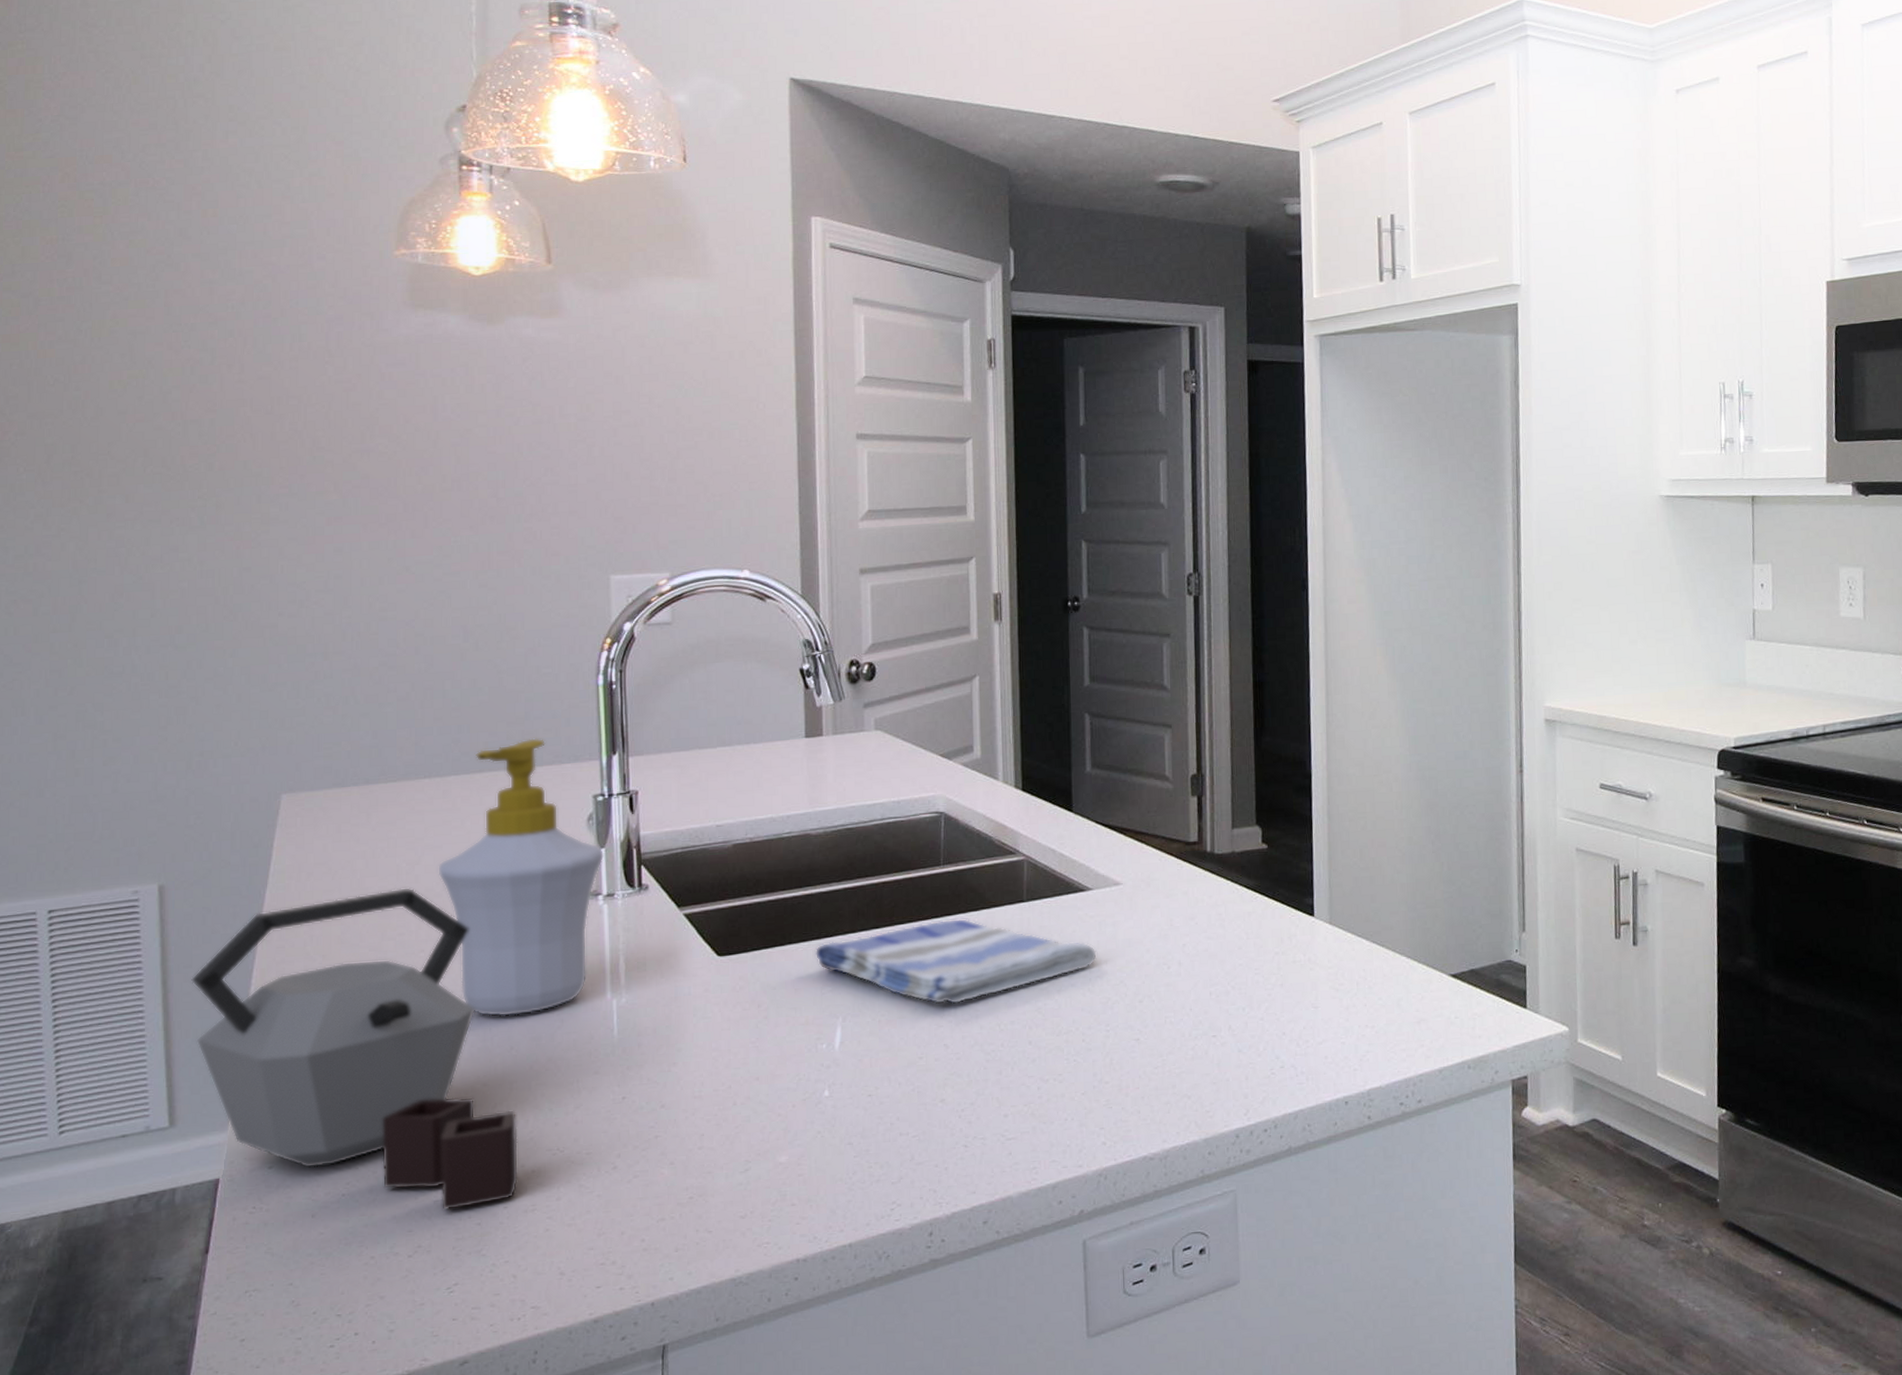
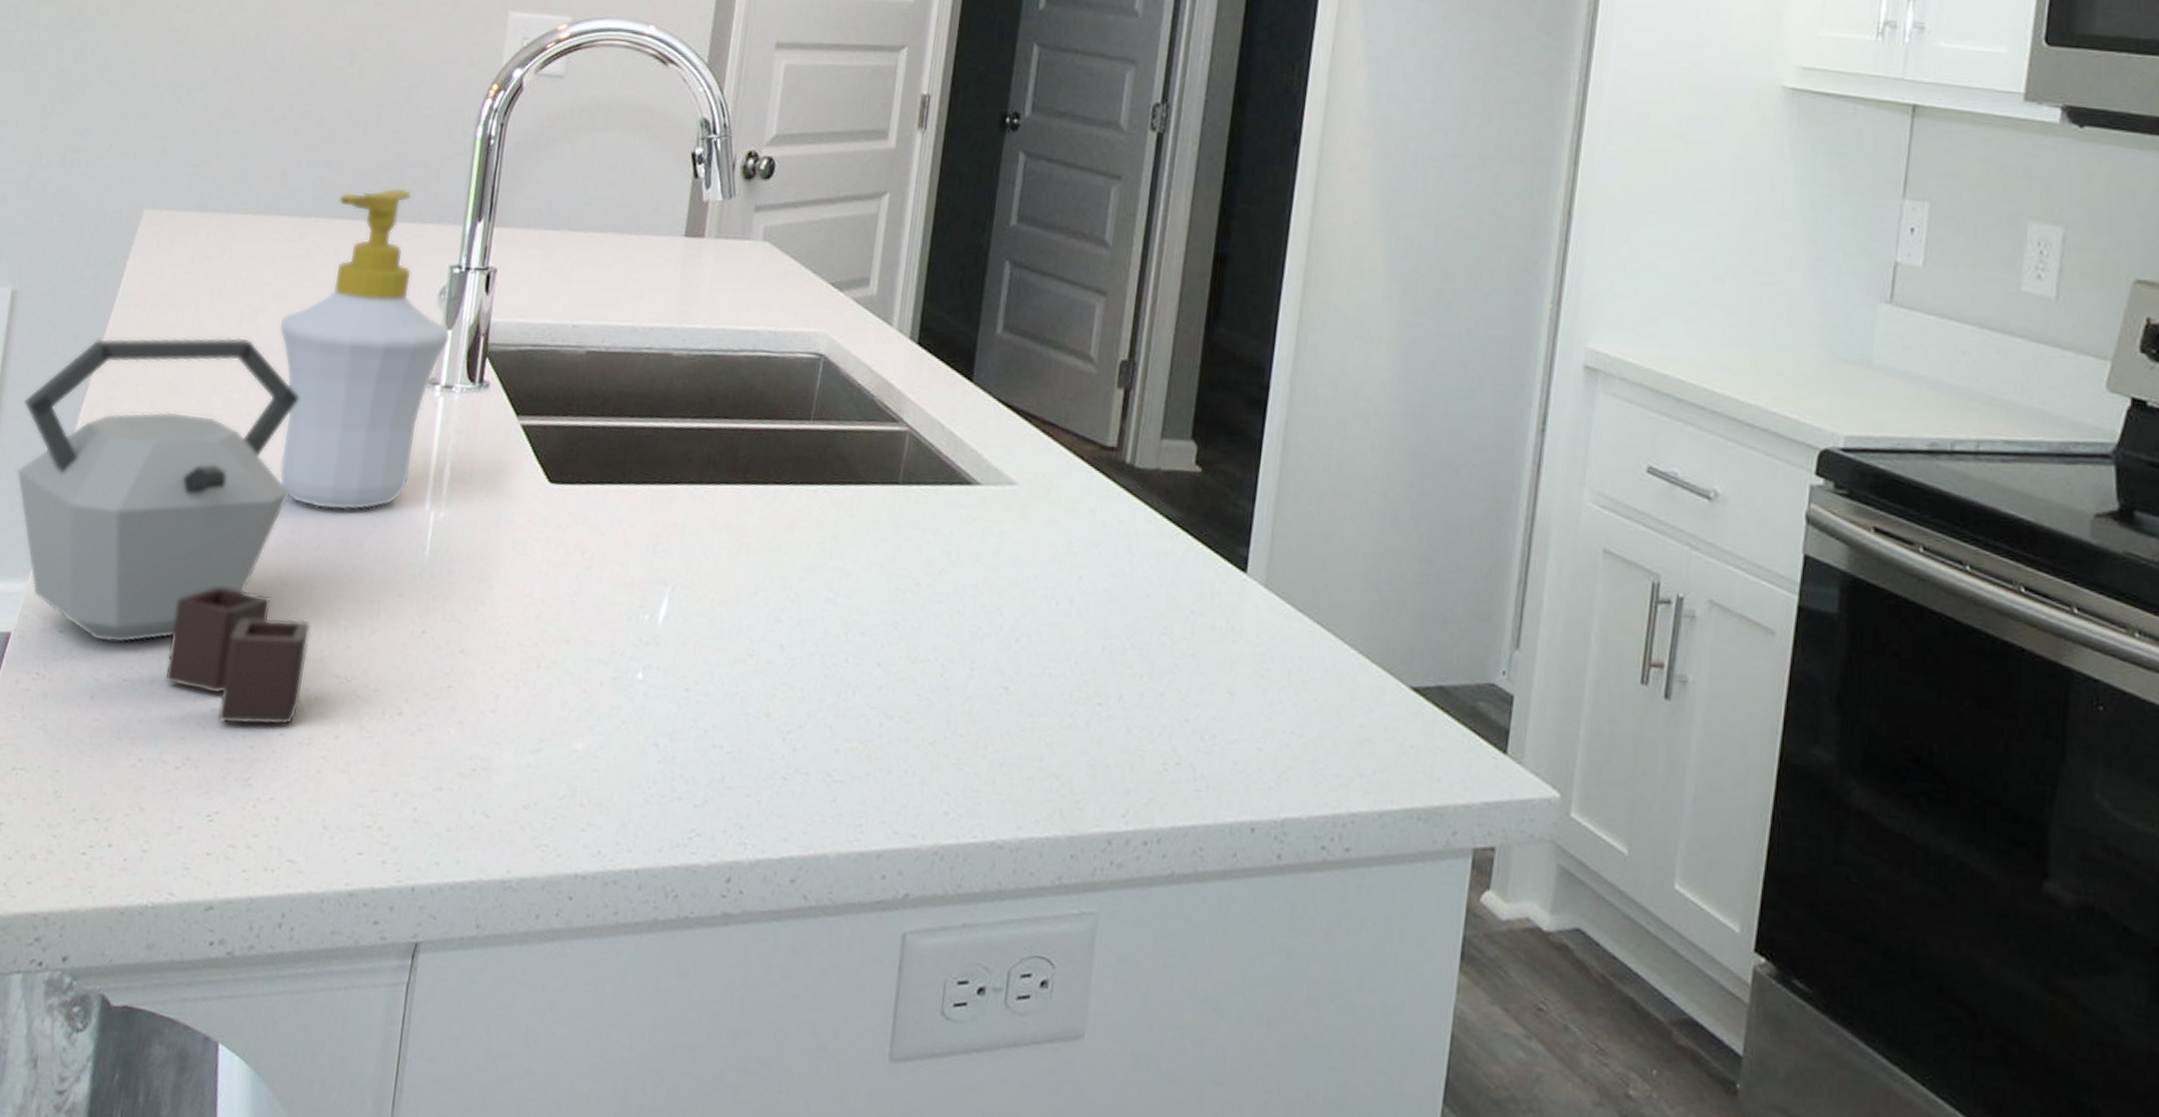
dish towel: present [815,918,1097,1005] -> none [653,488,974,598]

